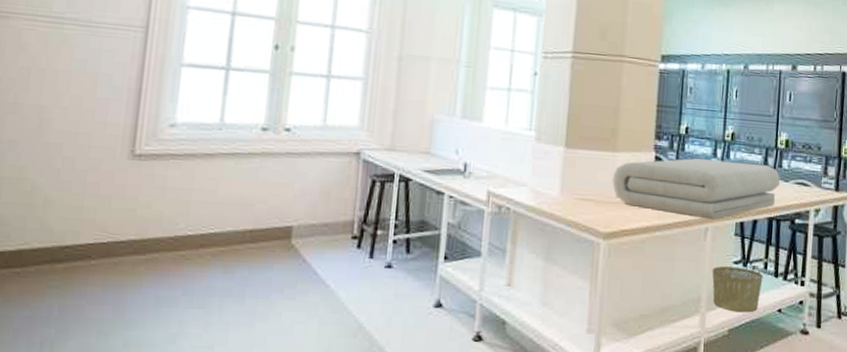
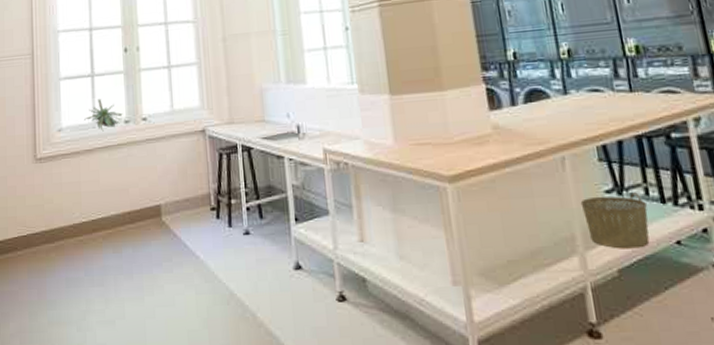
plant: none [208,97,261,136] -> present [84,99,123,132]
towel: present [612,158,780,220] -> none [445,78,641,147]

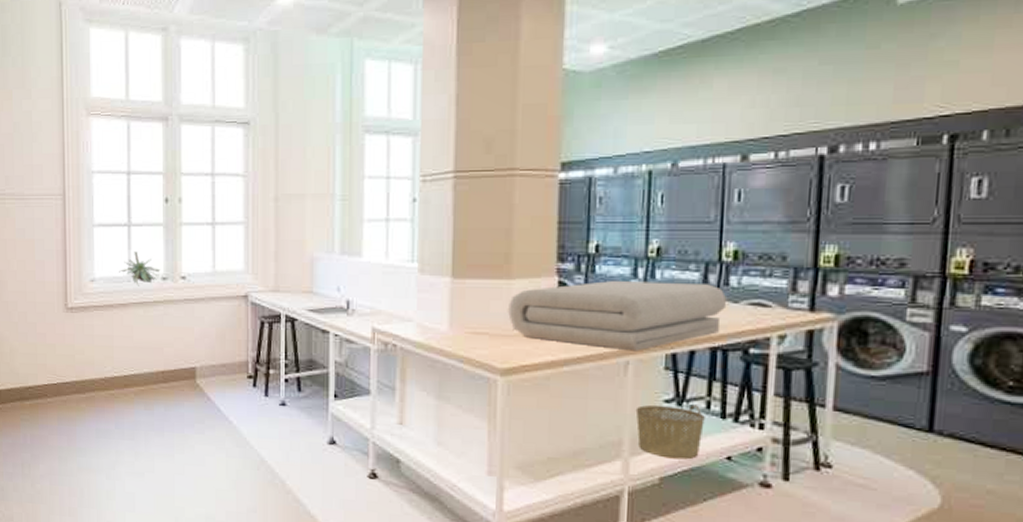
towel: none [445,78,641,147] -> present [508,281,727,351]

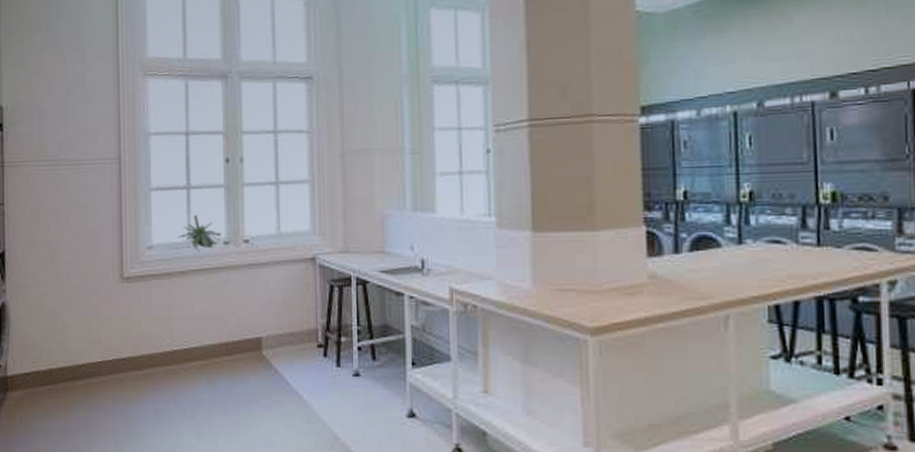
towel: present [508,281,727,351] -> none [595,228,830,304]
basket: present [635,405,705,460] -> none [740,360,817,422]

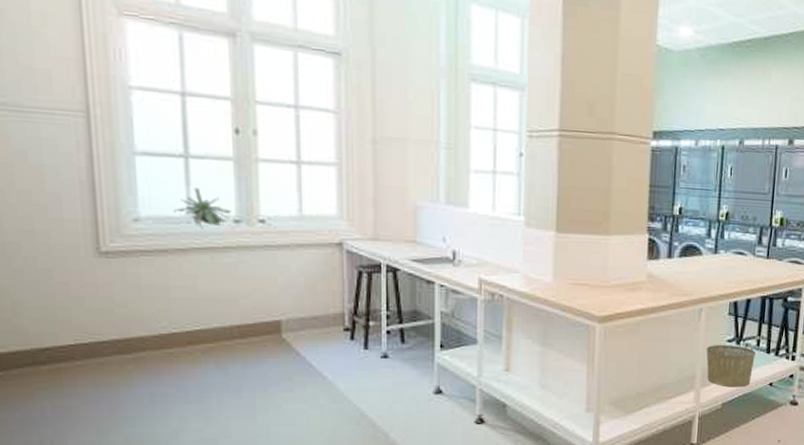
basket: none [740,360,817,422] -> present [706,343,756,387]

